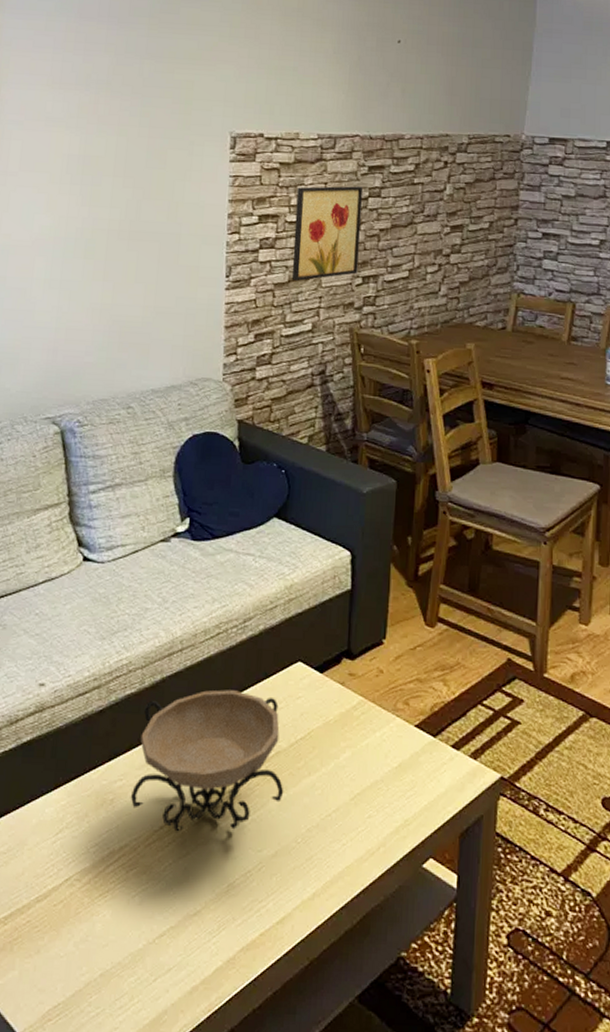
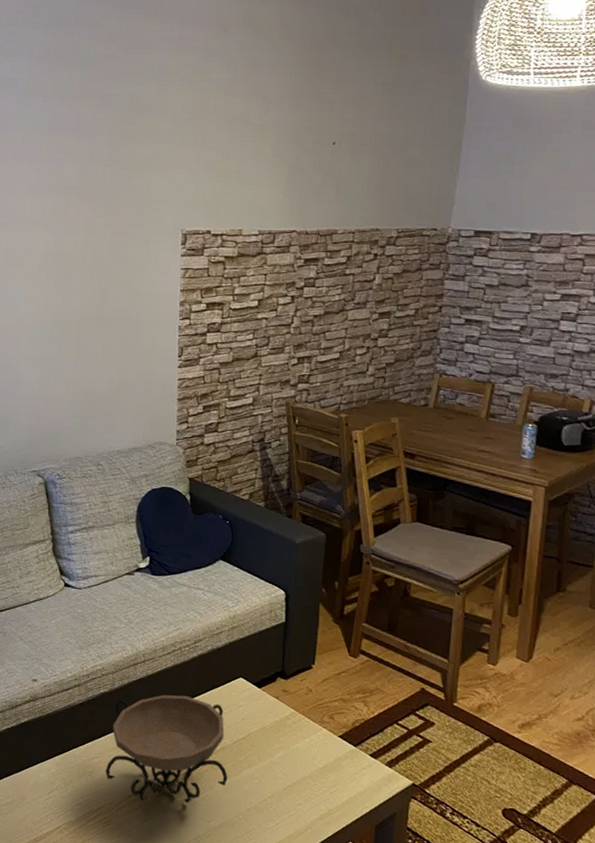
wall art: present [292,186,362,281] -> none [235,277,299,361]

